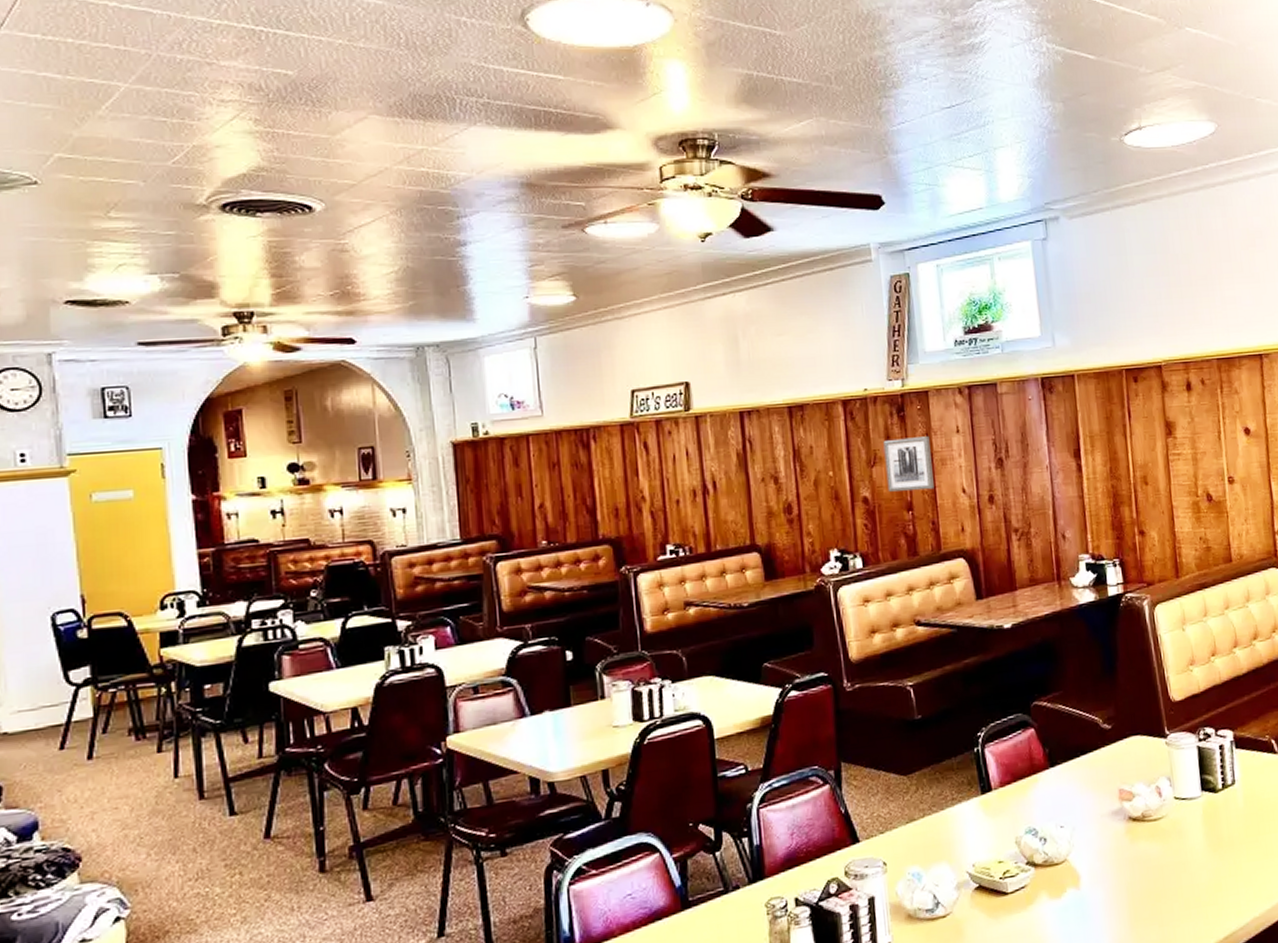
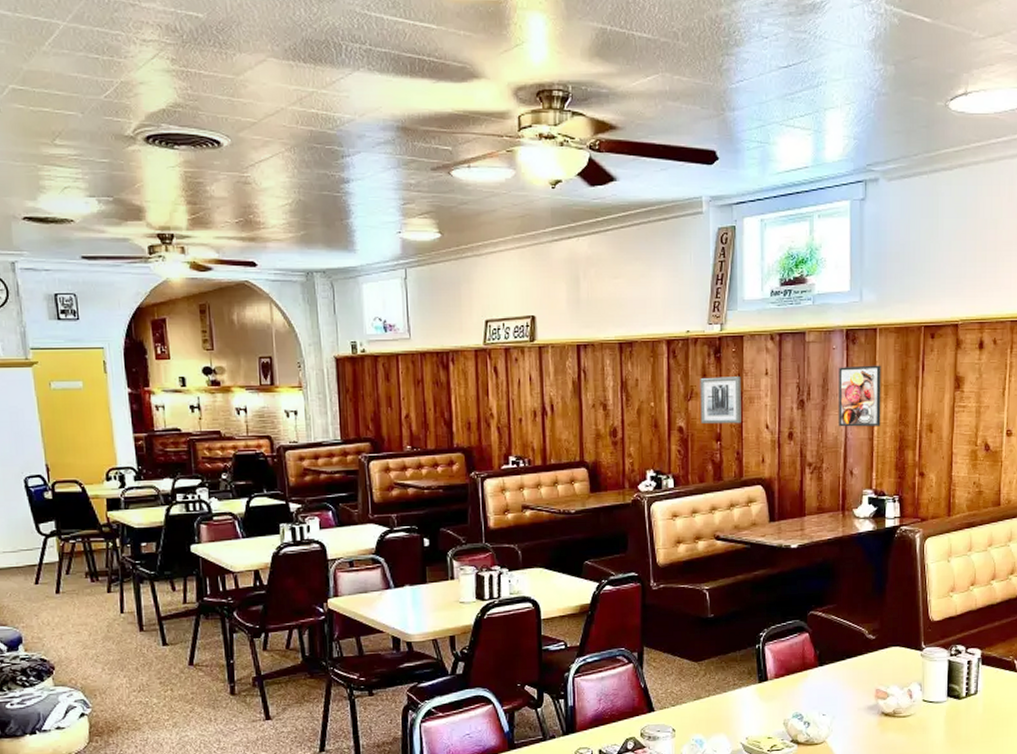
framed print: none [1037,414,1091,486] -> present [839,365,881,427]

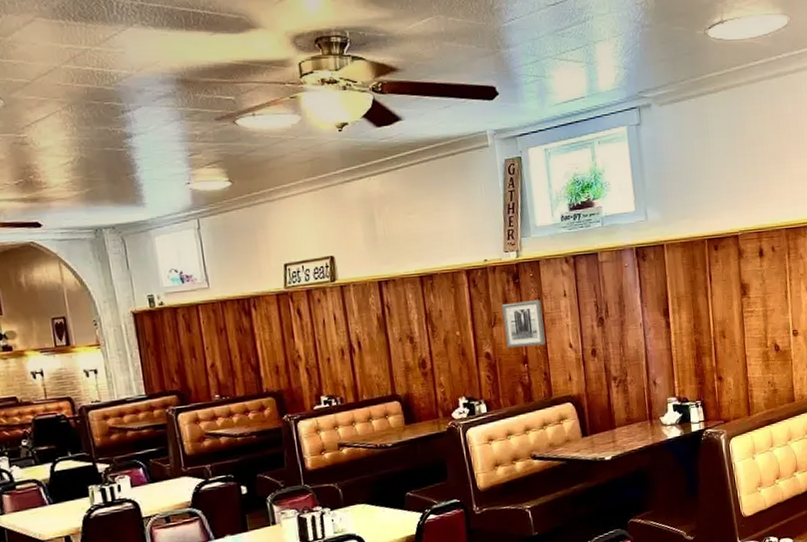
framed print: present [839,365,881,427] -> none [632,278,677,341]

